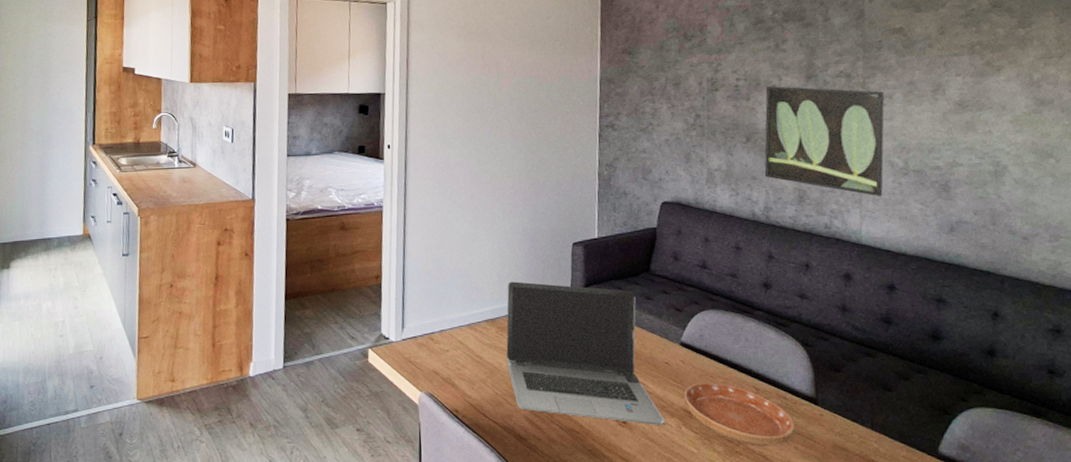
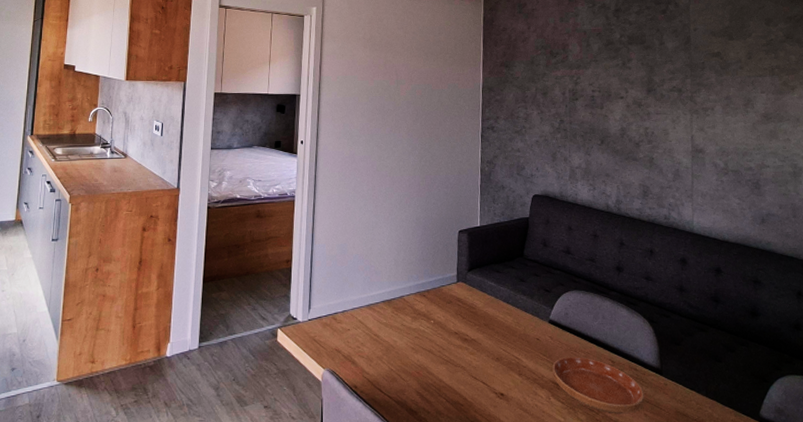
laptop computer: present [506,281,665,426] -> none [400,265,537,397]
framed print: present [764,86,885,197] -> none [615,97,709,193]

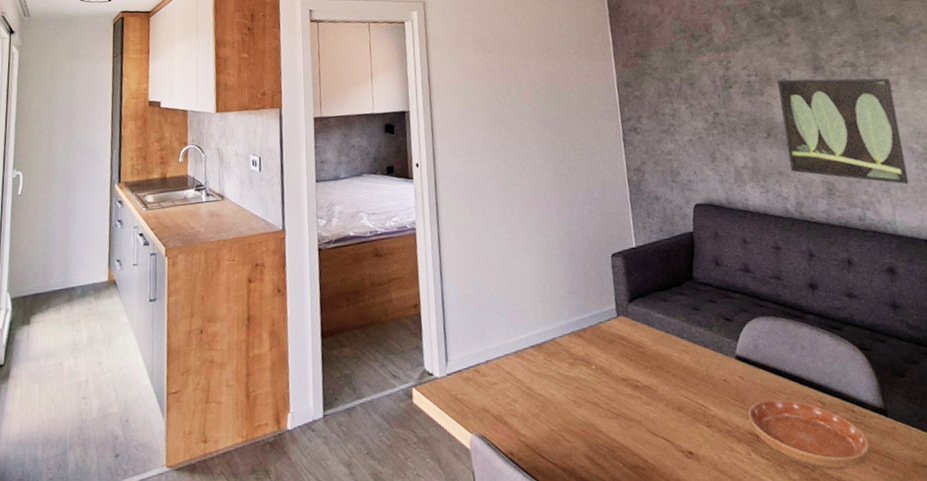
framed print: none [615,97,709,193] -> present [777,78,909,185]

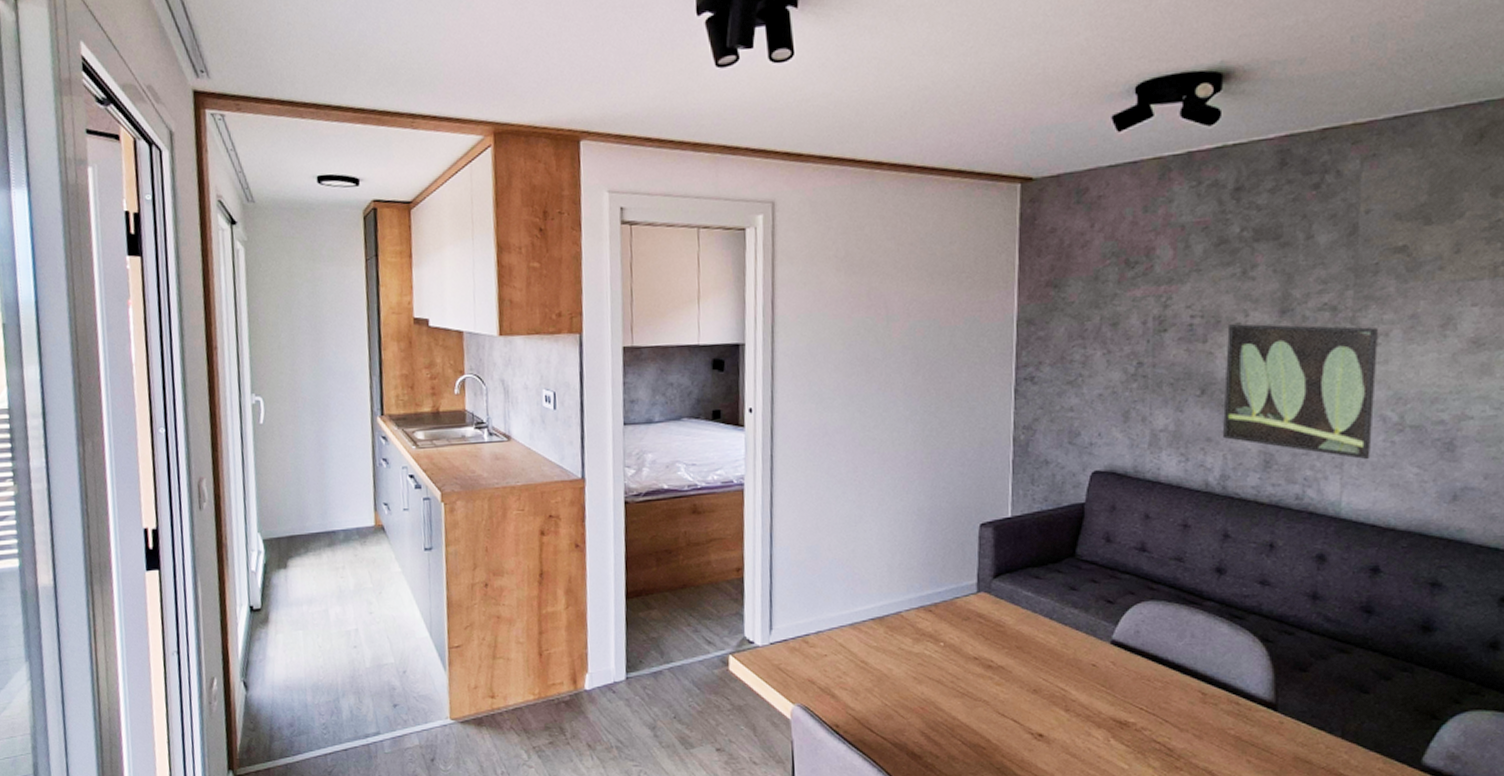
saucer: present [747,398,871,469] -> none [1114,686,1248,759]

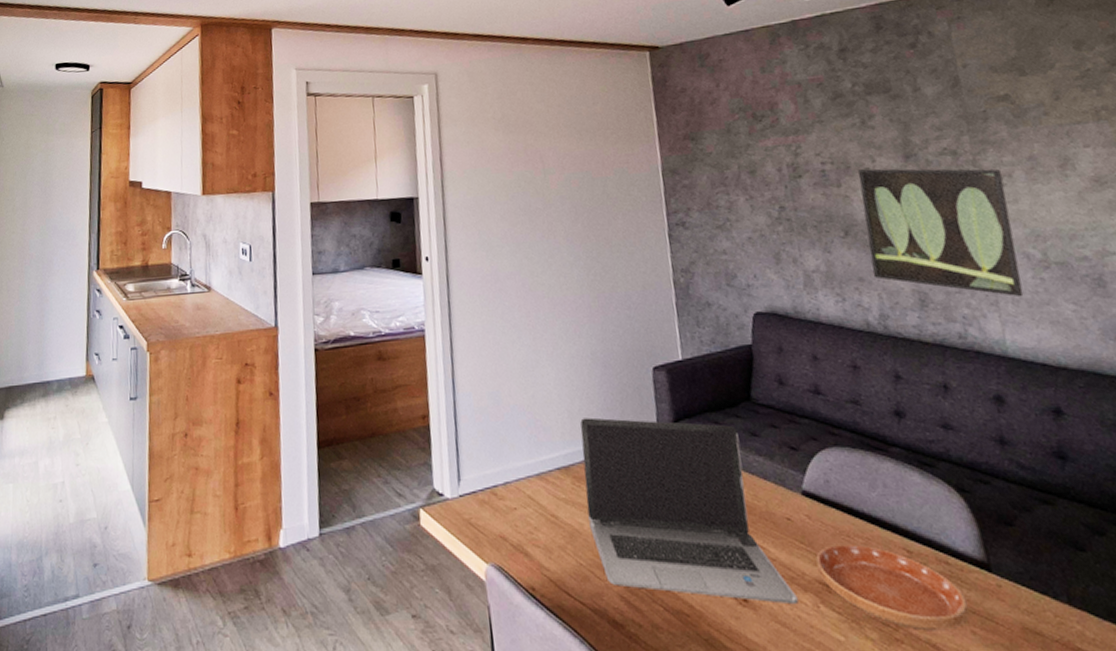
laptop computer: none [897,571,1091,739] -> present [580,417,798,605]
saucer: none [1114,686,1248,759] -> present [816,543,969,630]

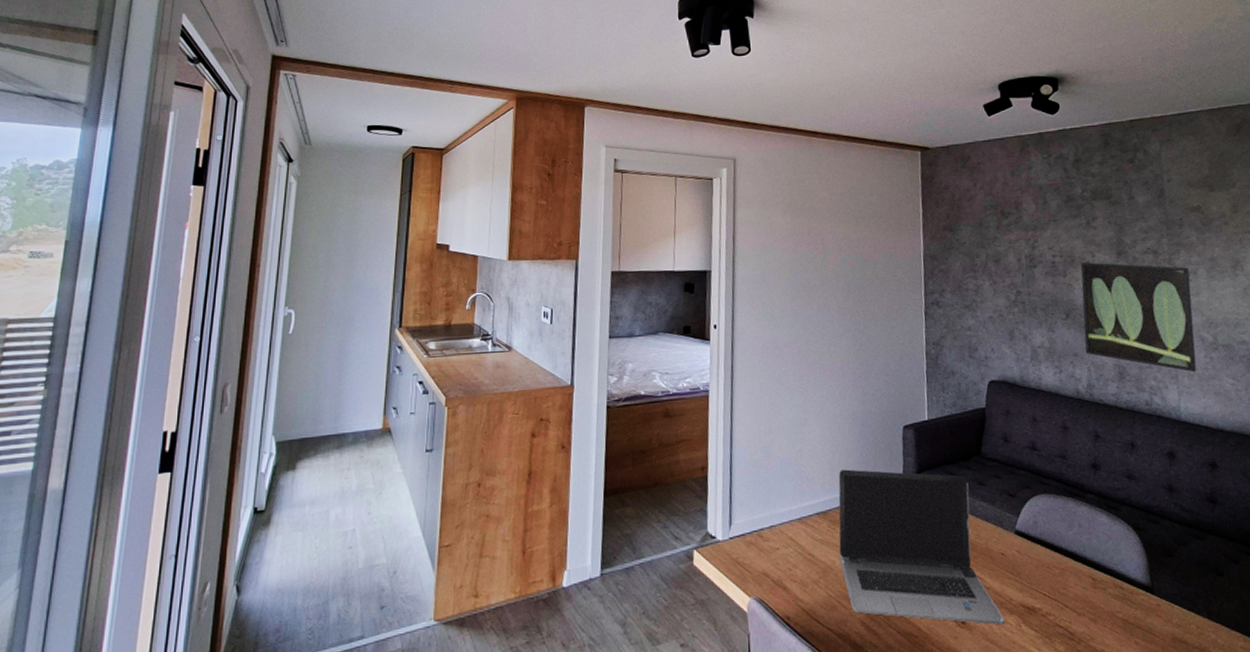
saucer: present [816,543,969,630] -> none [1022,573,1135,642]

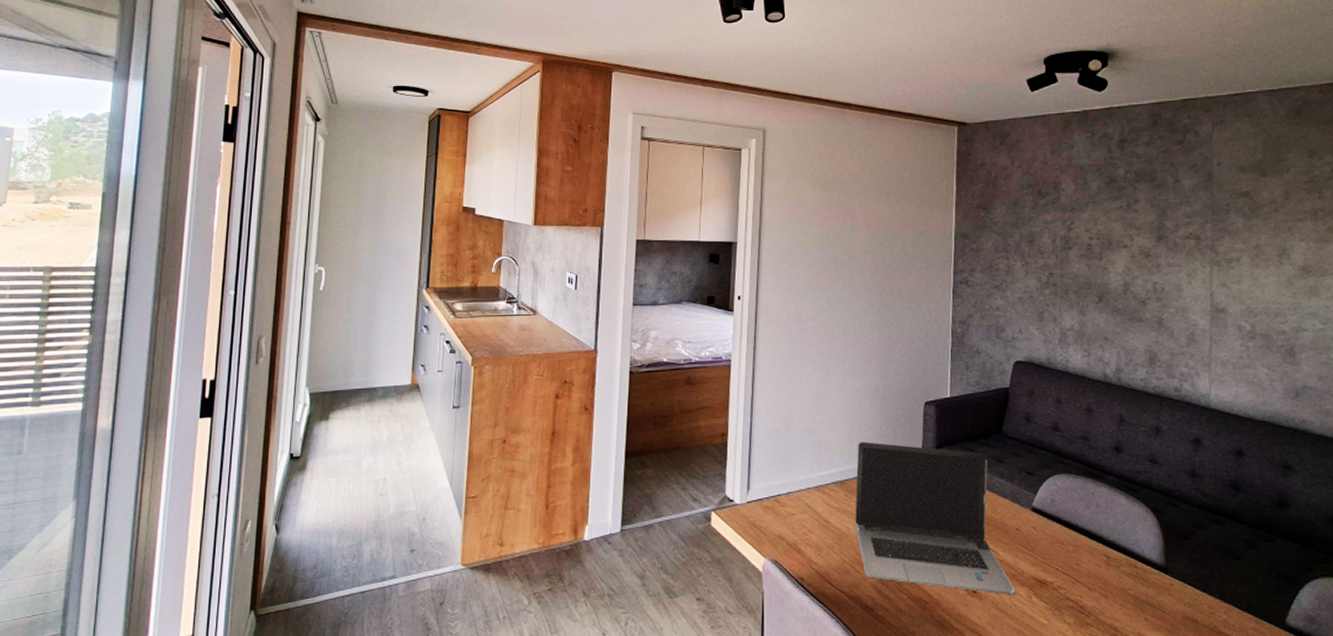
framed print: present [1080,262,1197,373] -> none [1116,246,1233,361]

